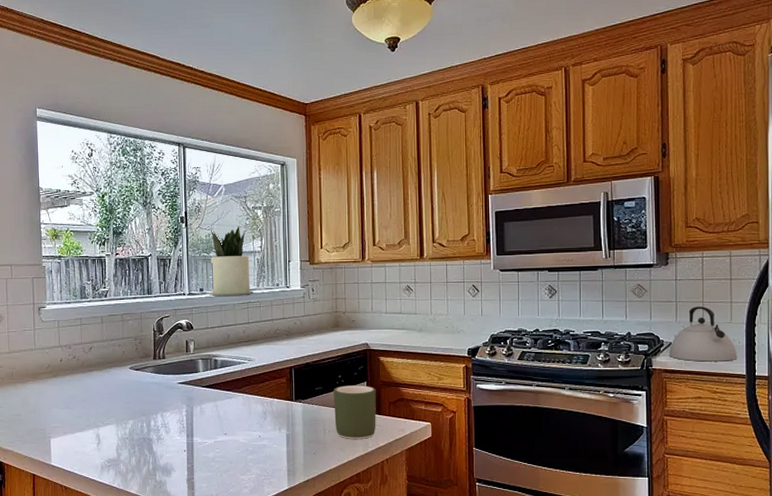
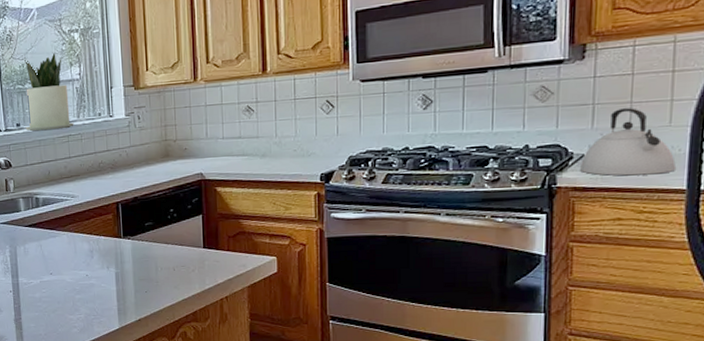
mug: present [334,385,376,439] -> none [165,218,214,276]

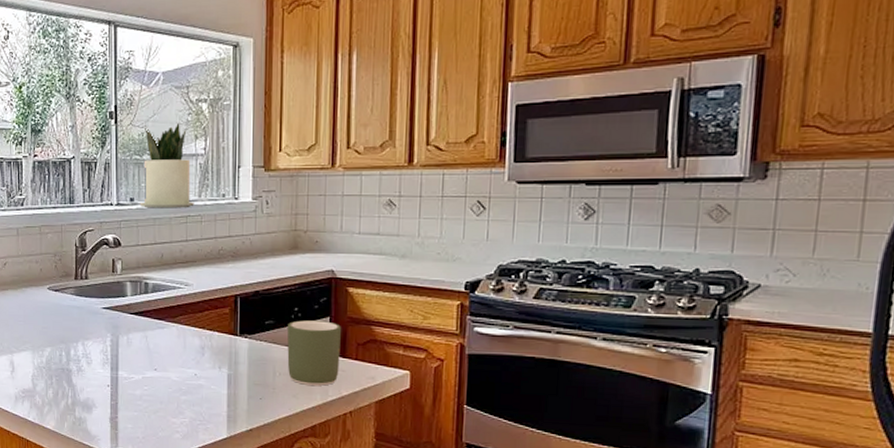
mug: none [165,218,214,276] -> present [287,320,341,386]
kettle: present [579,108,676,176] -> none [754,237,862,314]

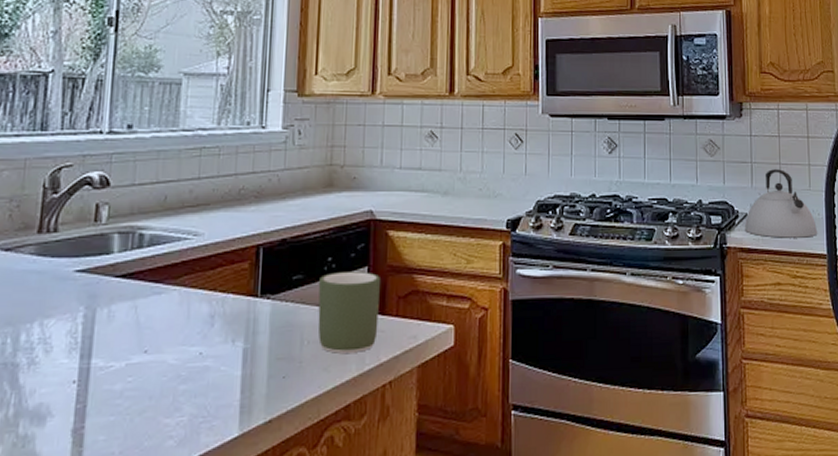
planter: present [139,123,194,208] -> none [140,37,212,138]
kettle: none [754,237,862,314] -> present [744,169,817,238]

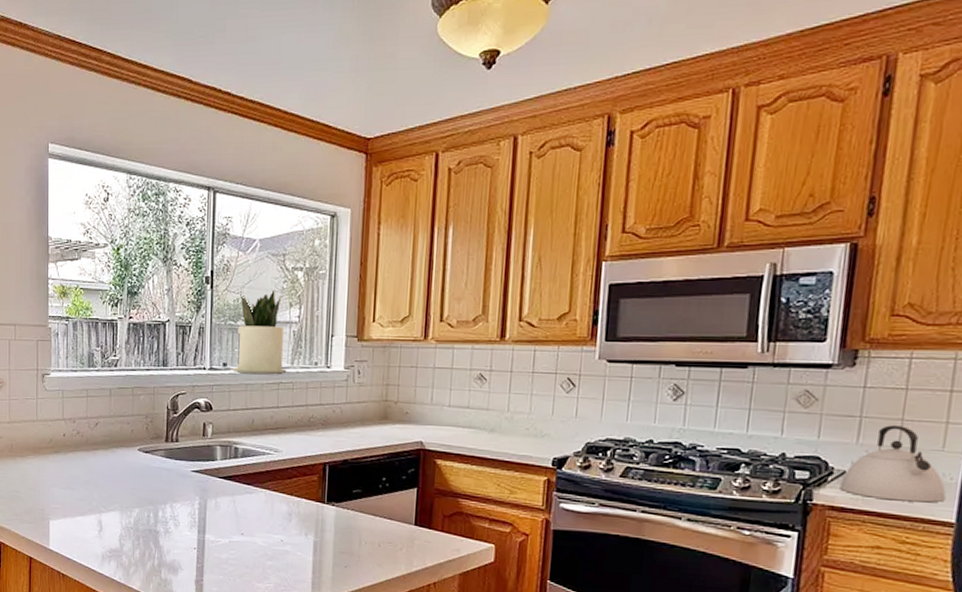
planter: none [140,37,212,138] -> present [232,290,287,375]
mug: present [317,272,380,353] -> none [373,490,428,556]

